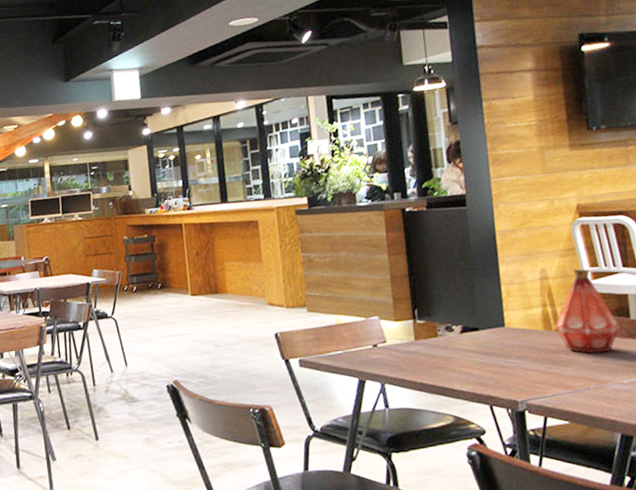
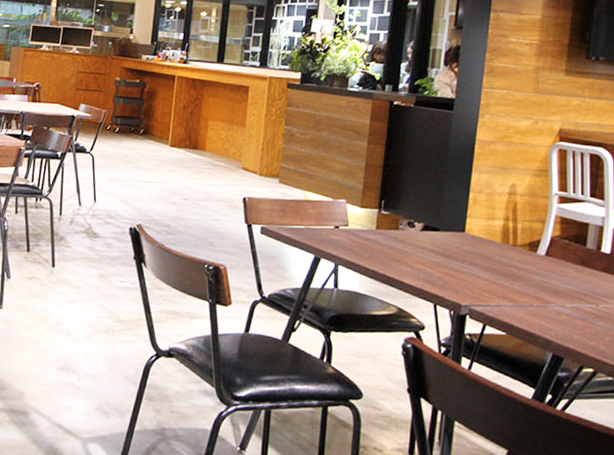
bottle: present [554,269,620,353] -> none [512,190,575,274]

